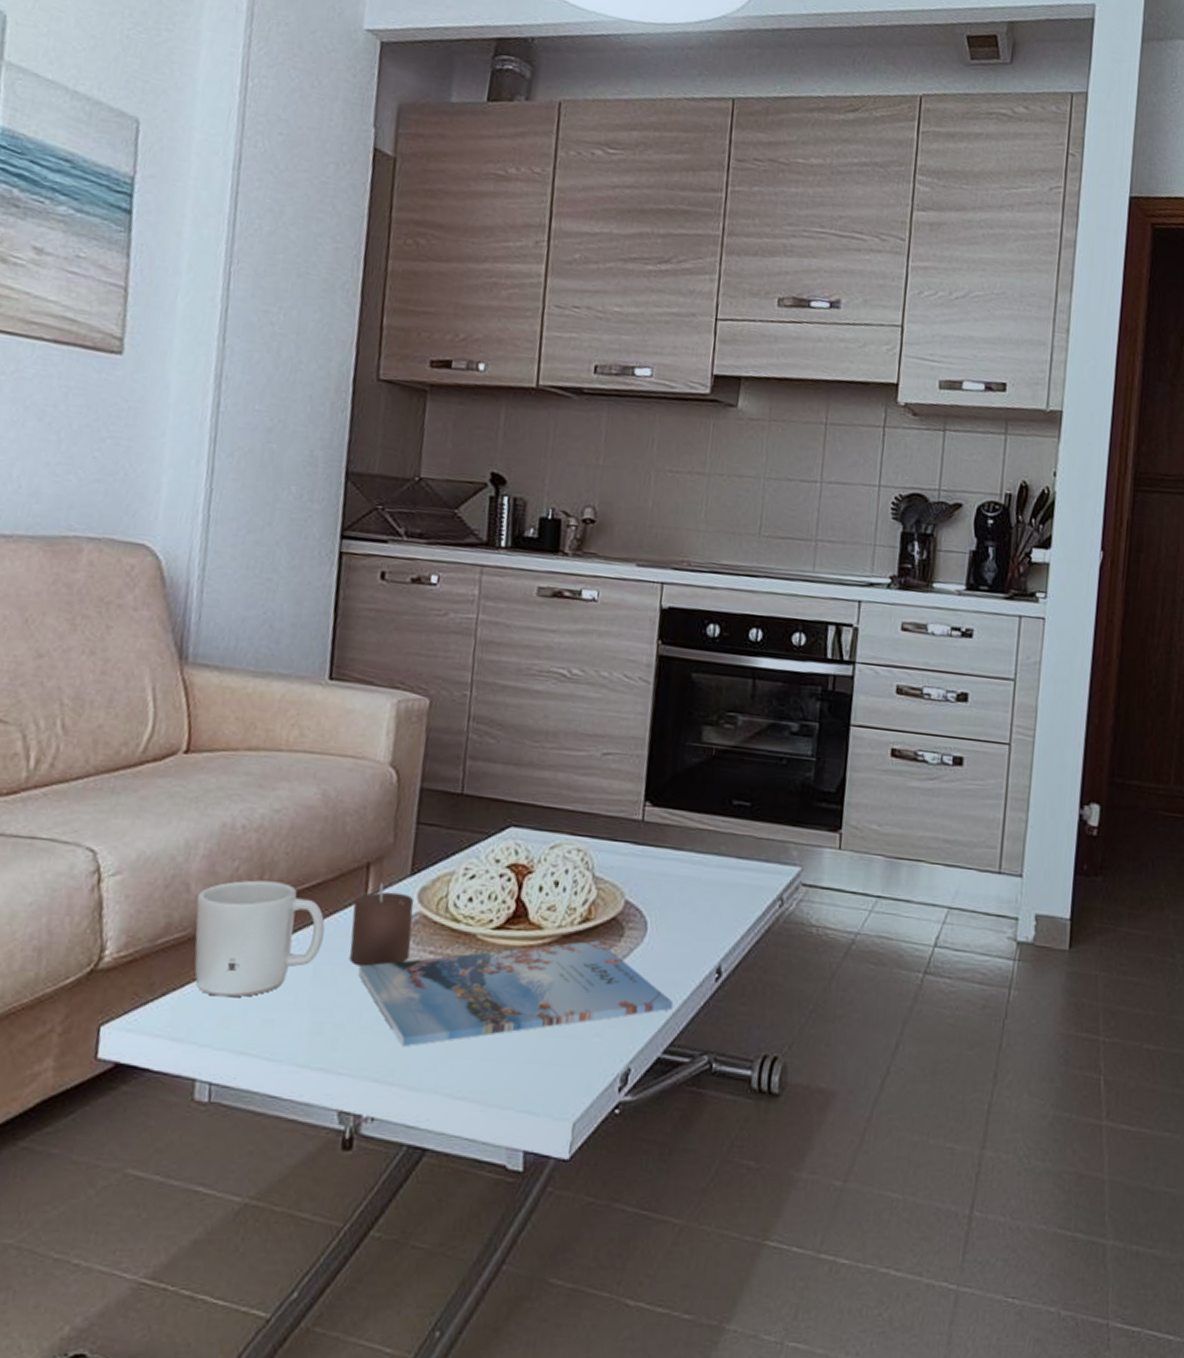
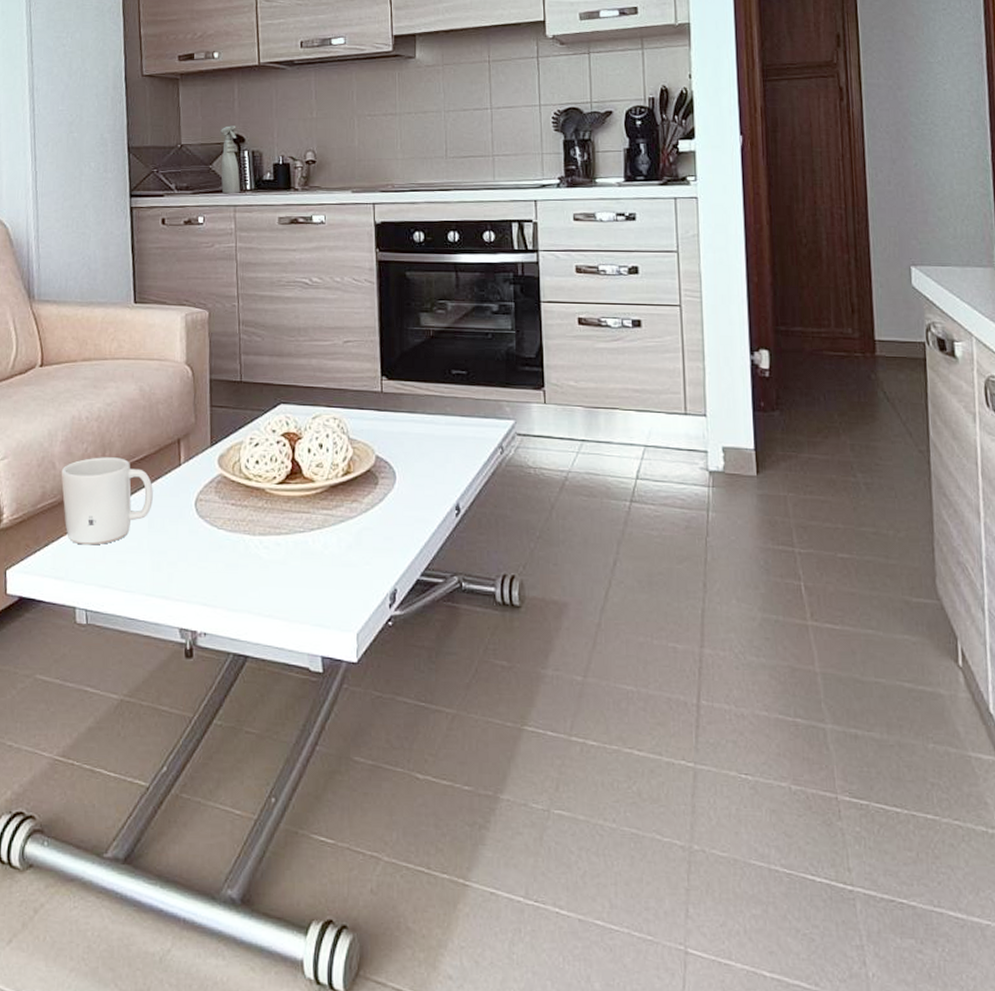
candle: present [349,882,414,967] -> none [171,453,217,518]
magazine: present [358,940,674,1047] -> none [181,488,425,578]
spray bottle: none [467,461,497,551] -> present [220,126,241,194]

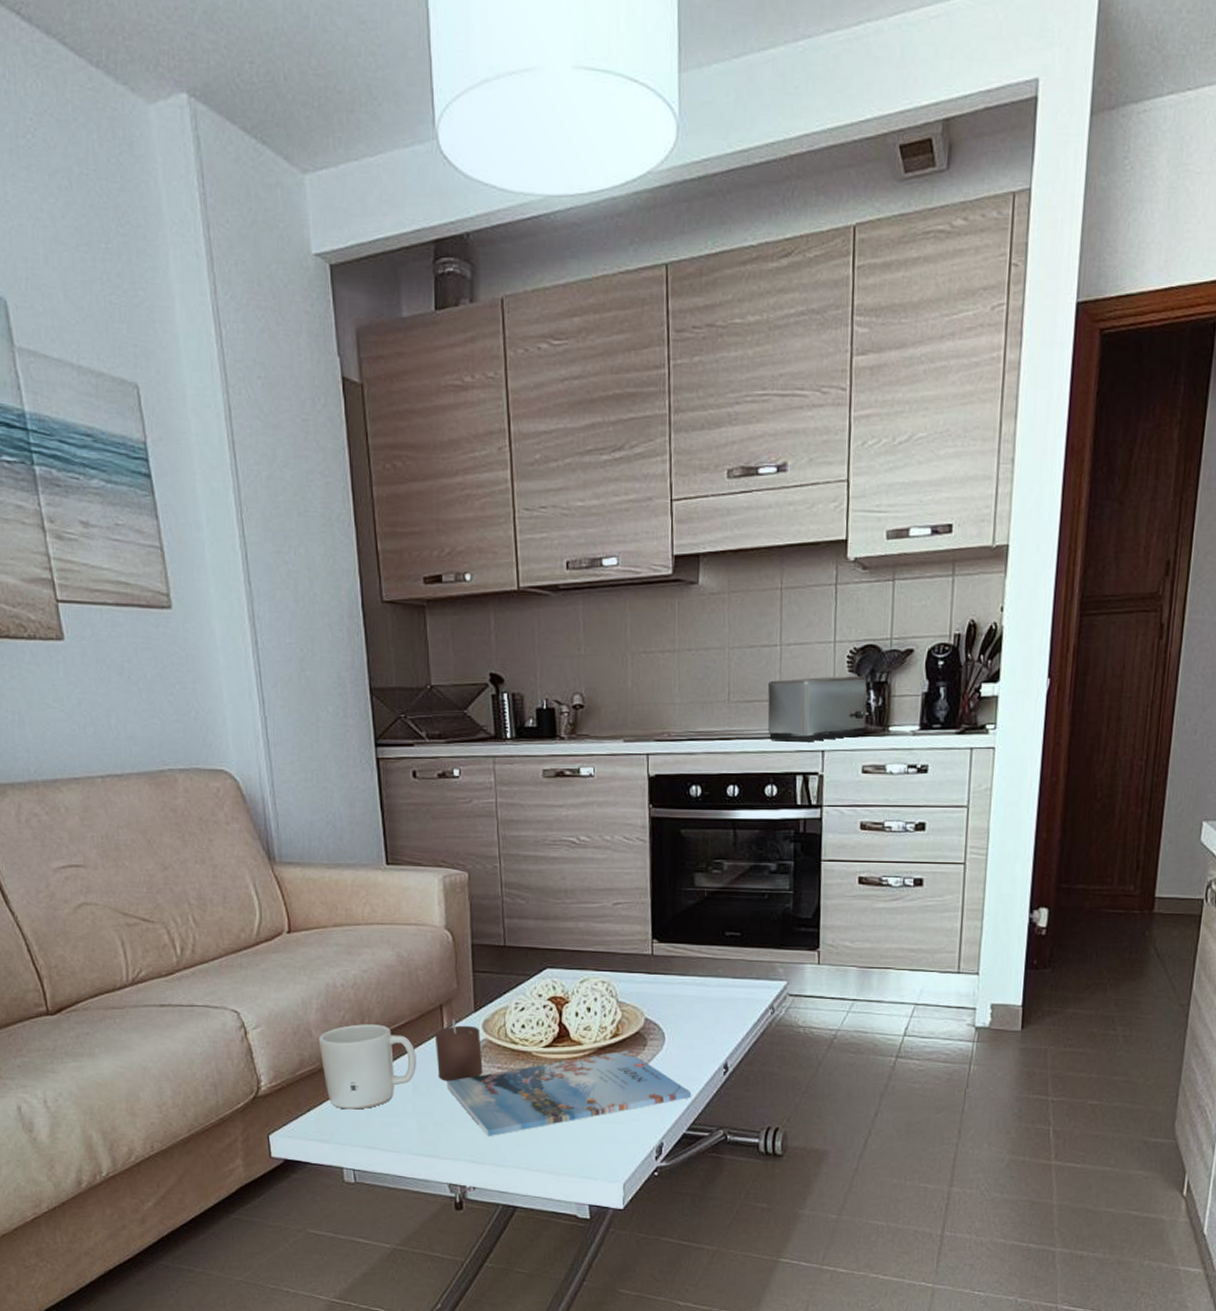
candle: none [171,453,217,518] -> present [434,1019,483,1081]
magazine: none [181,488,425,578] -> present [446,1050,692,1137]
spray bottle: present [220,126,241,194] -> none [476,663,500,744]
toaster: none [482,134,574,193] -> present [767,675,868,742]

